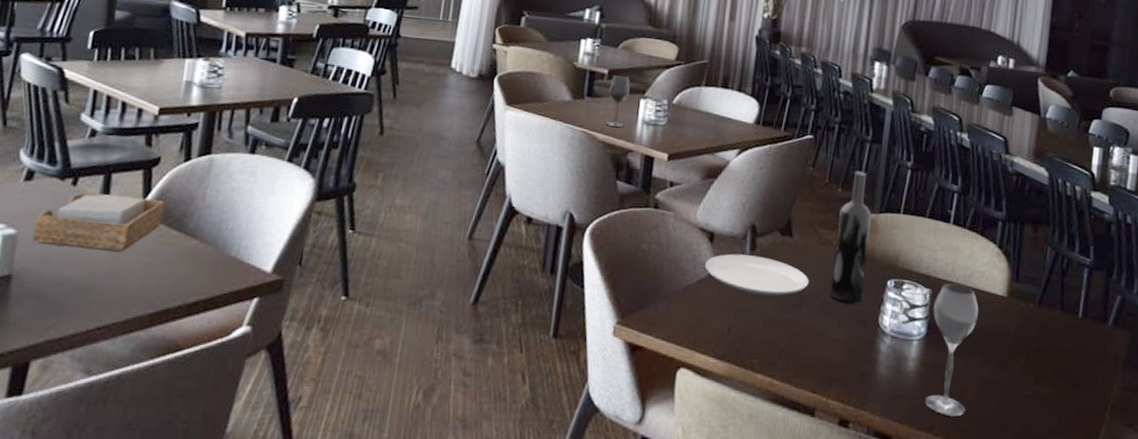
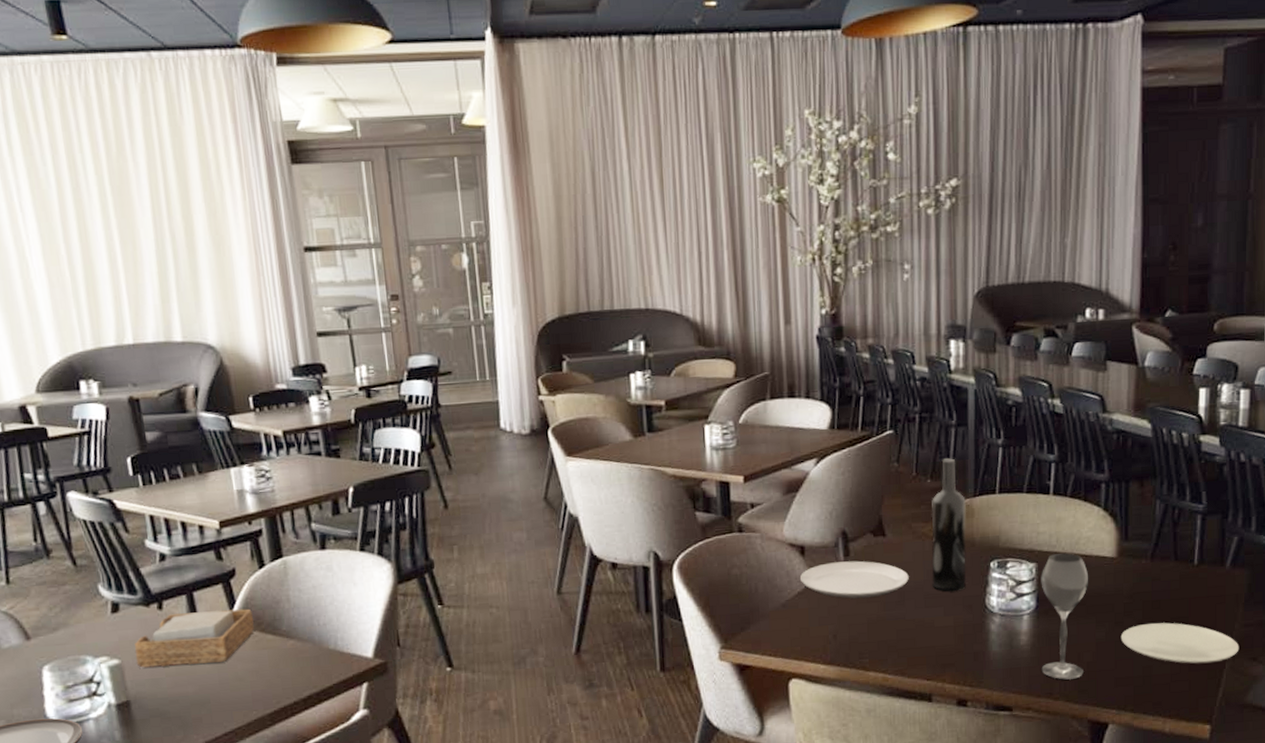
wine glass: present [606,75,630,128] -> none [669,404,692,459]
plate: none [1003,370,1117,423] -> present [1120,622,1239,664]

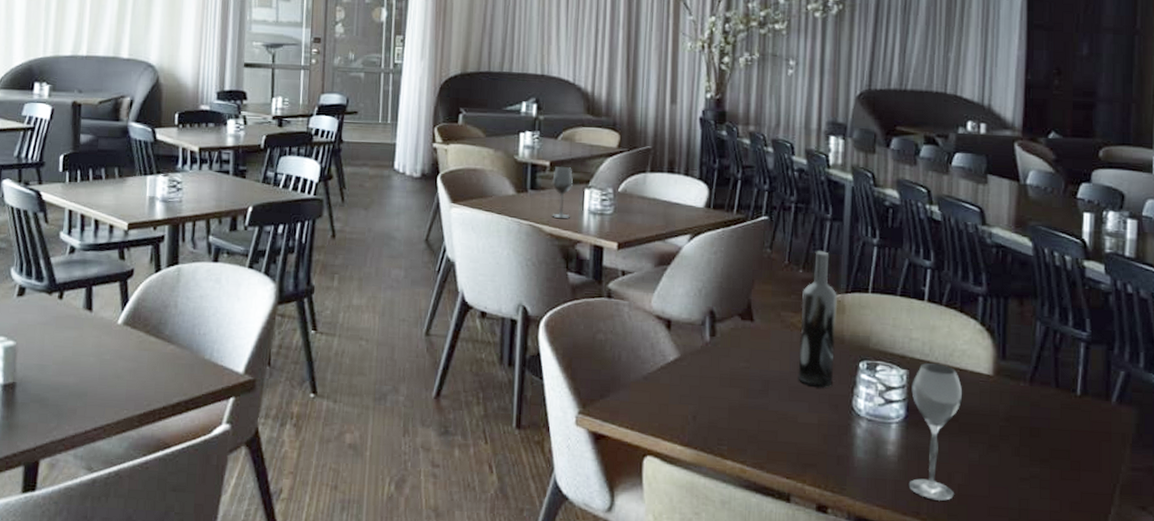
napkin holder: present [134,608,254,668] -> none [29,305,141,358]
wine glass: none [669,404,692,459] -> present [552,167,573,219]
plate: present [800,560,909,599] -> none [664,340,774,383]
plate: present [1120,622,1239,664] -> none [995,451,1127,506]

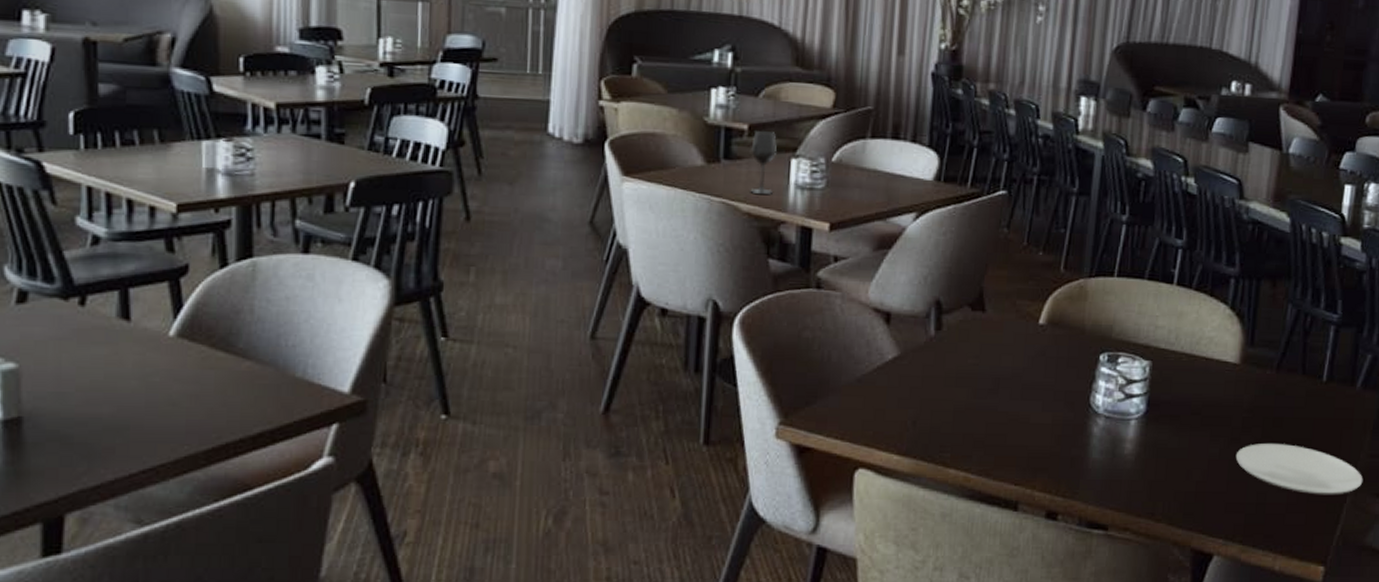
wine bottle: present [798,251,838,388] -> none [1032,230,1080,384]
wineglass: present [908,363,963,501] -> none [1144,353,1208,499]
plate: none [995,451,1127,506] -> present [1235,444,1363,495]

